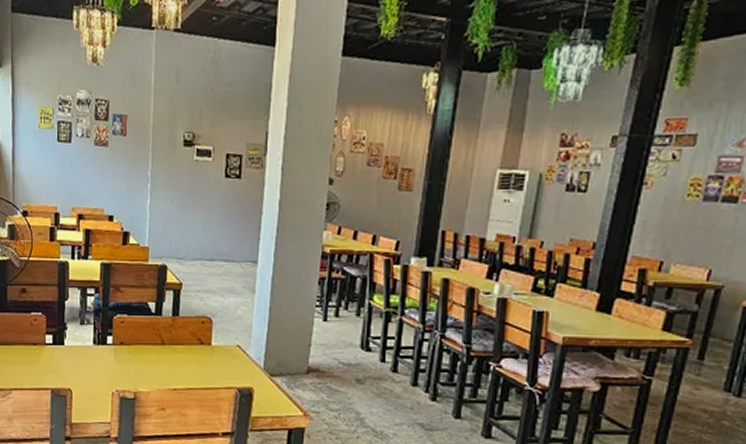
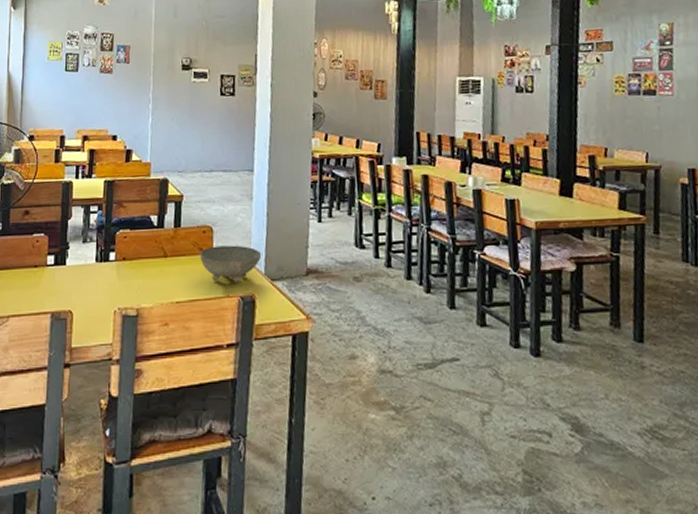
bowl: none [198,337,262,375] -> present [200,245,262,283]

